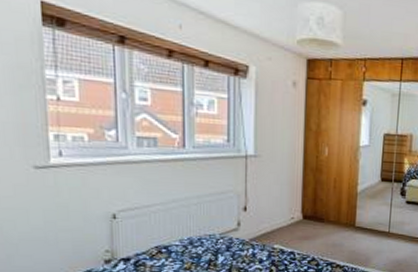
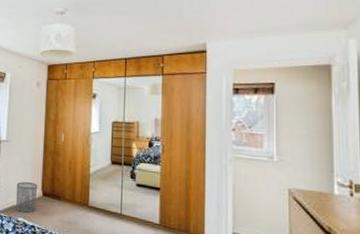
waste bin: none [270,204,297,239] -> present [16,182,38,213]

